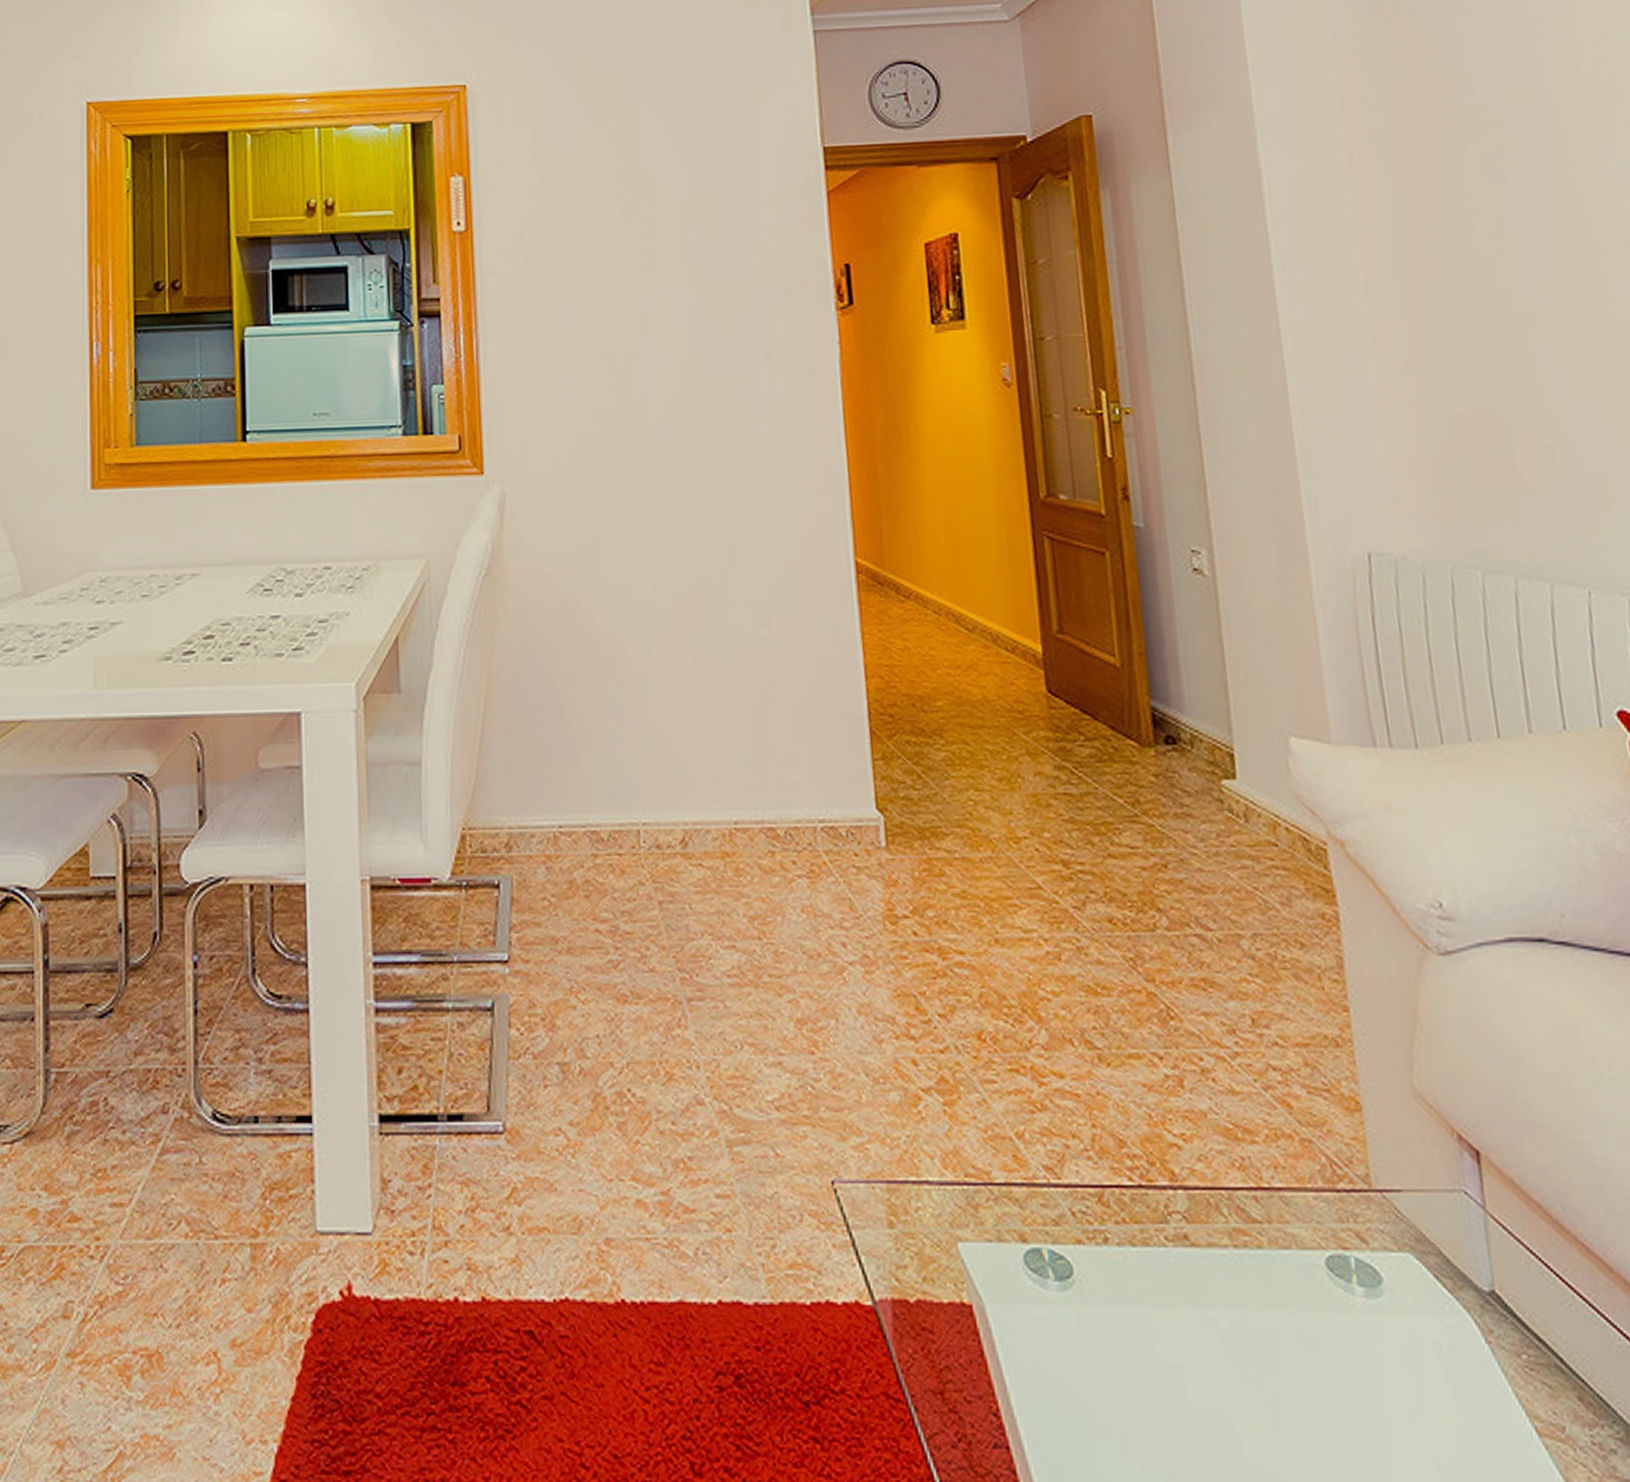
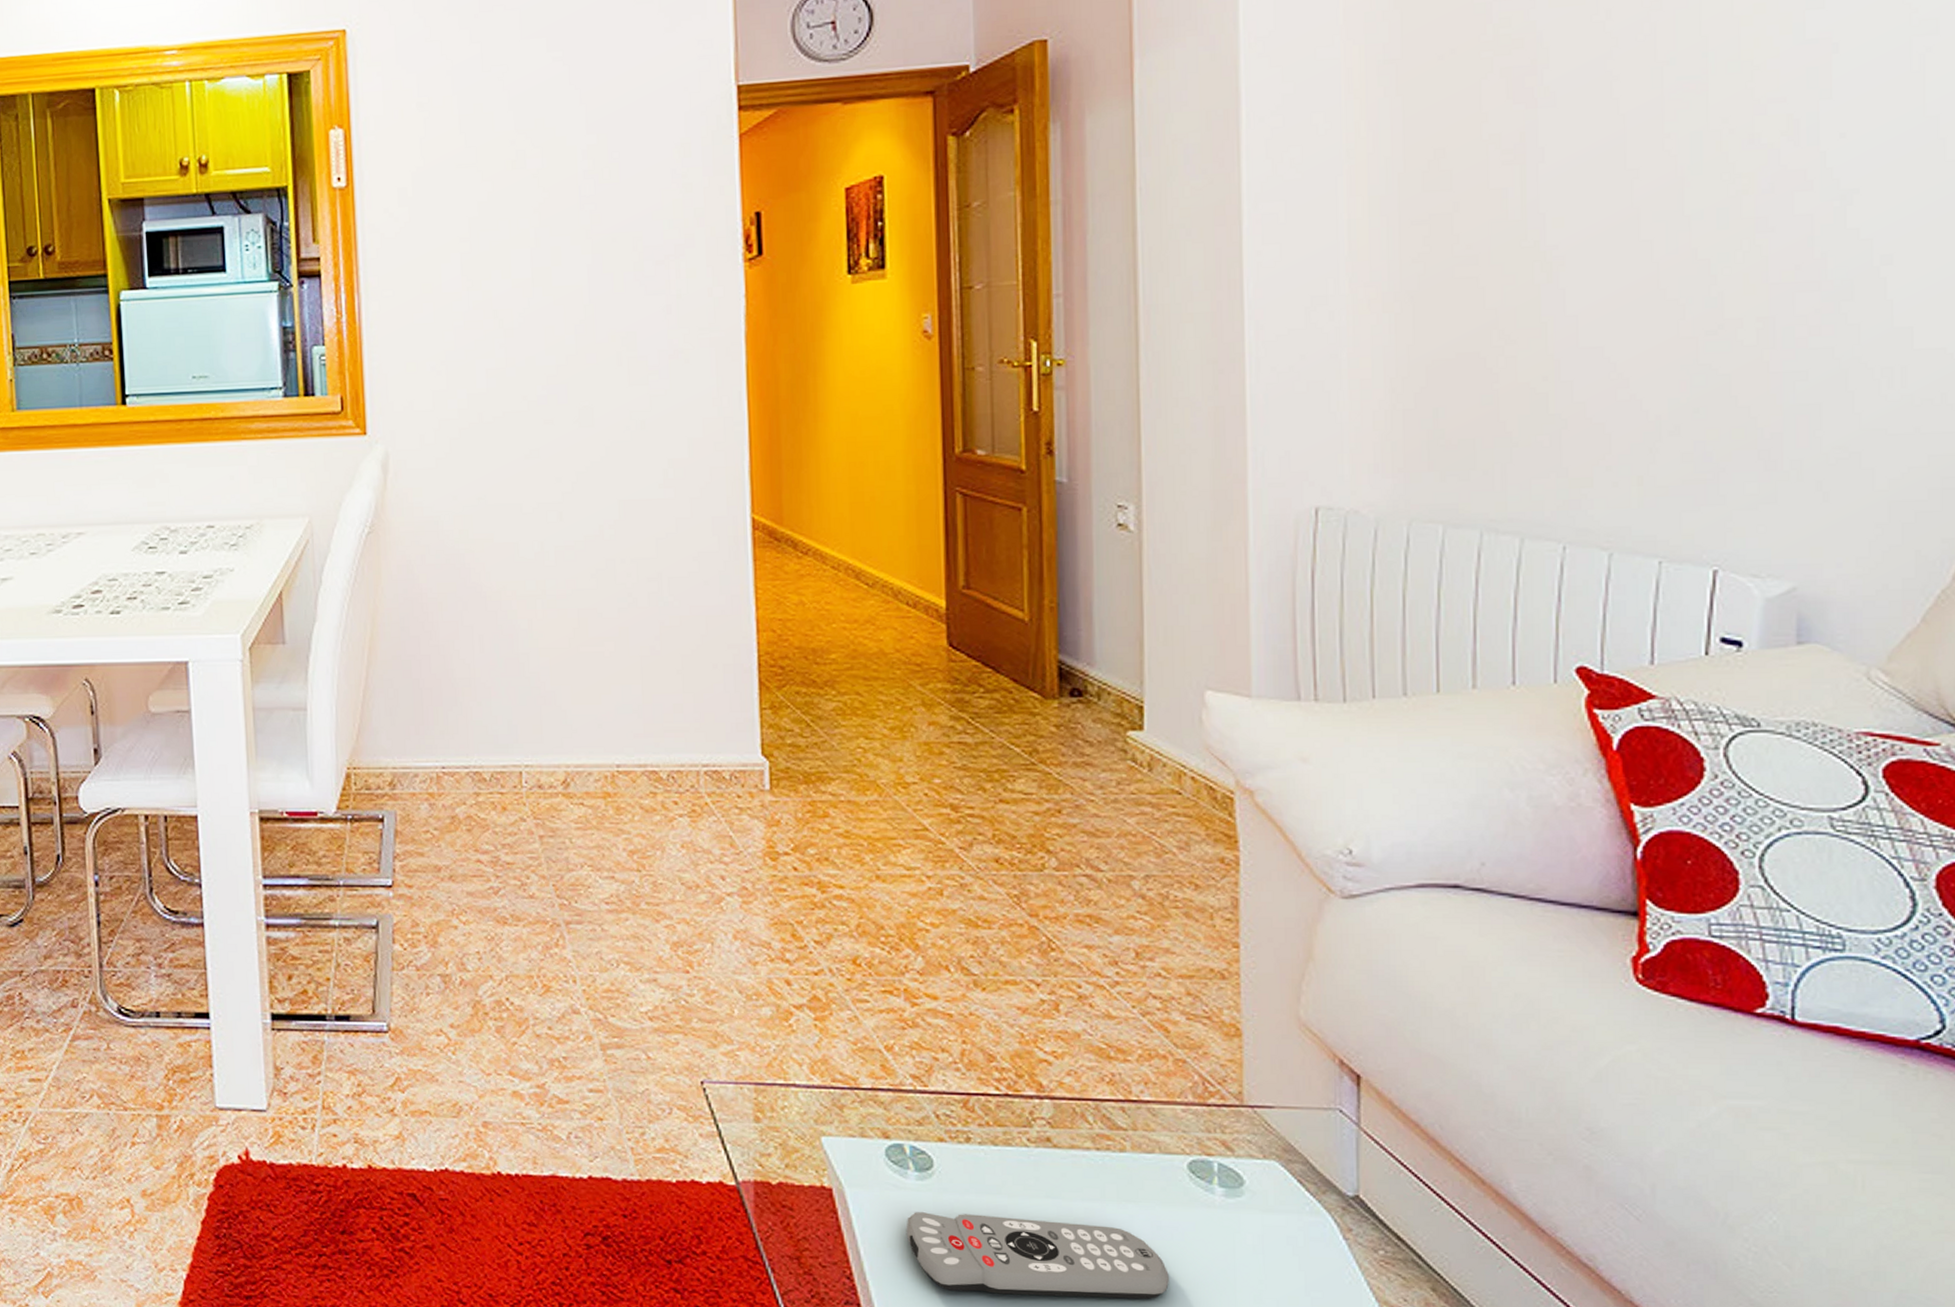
remote control: none [1050,1330,1321,1427] -> present [906,1212,1169,1299]

